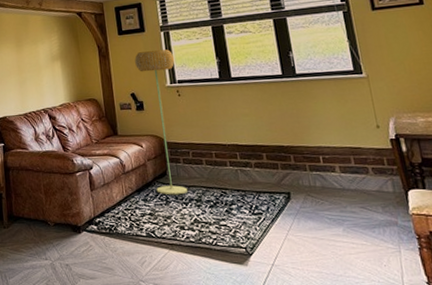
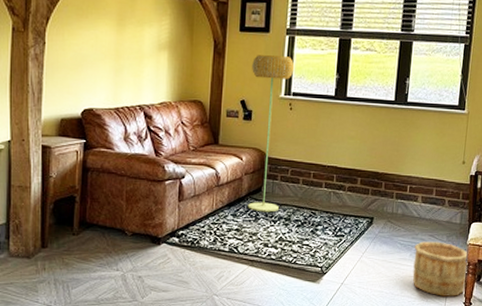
wooden bucket: none [345,213,424,276] -> present [412,241,469,296]

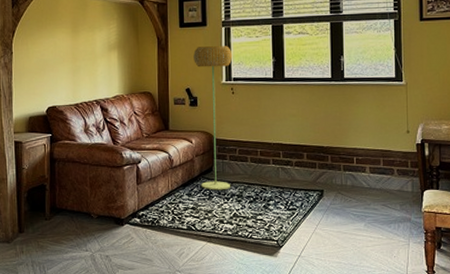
wooden bucket: present [412,241,469,296] -> none [368,210,426,265]

